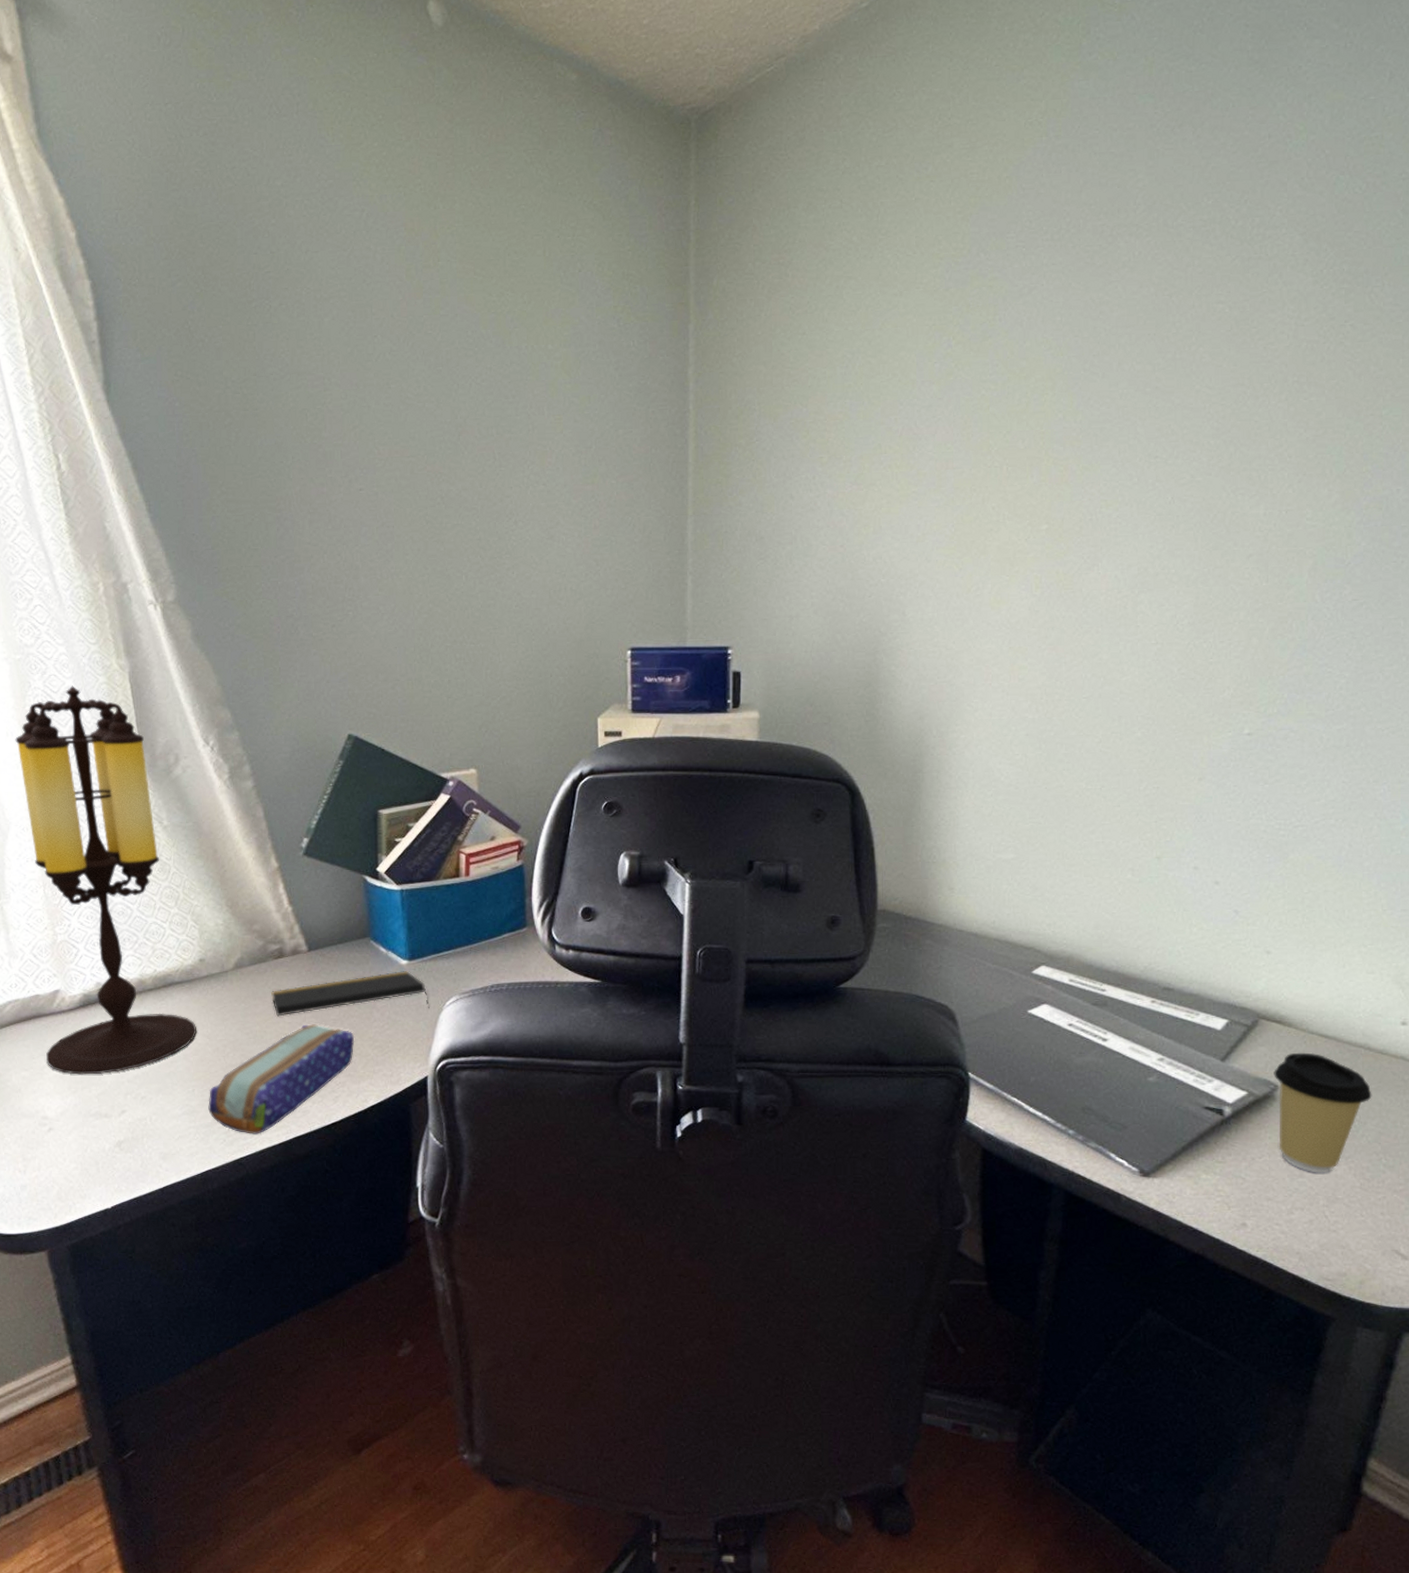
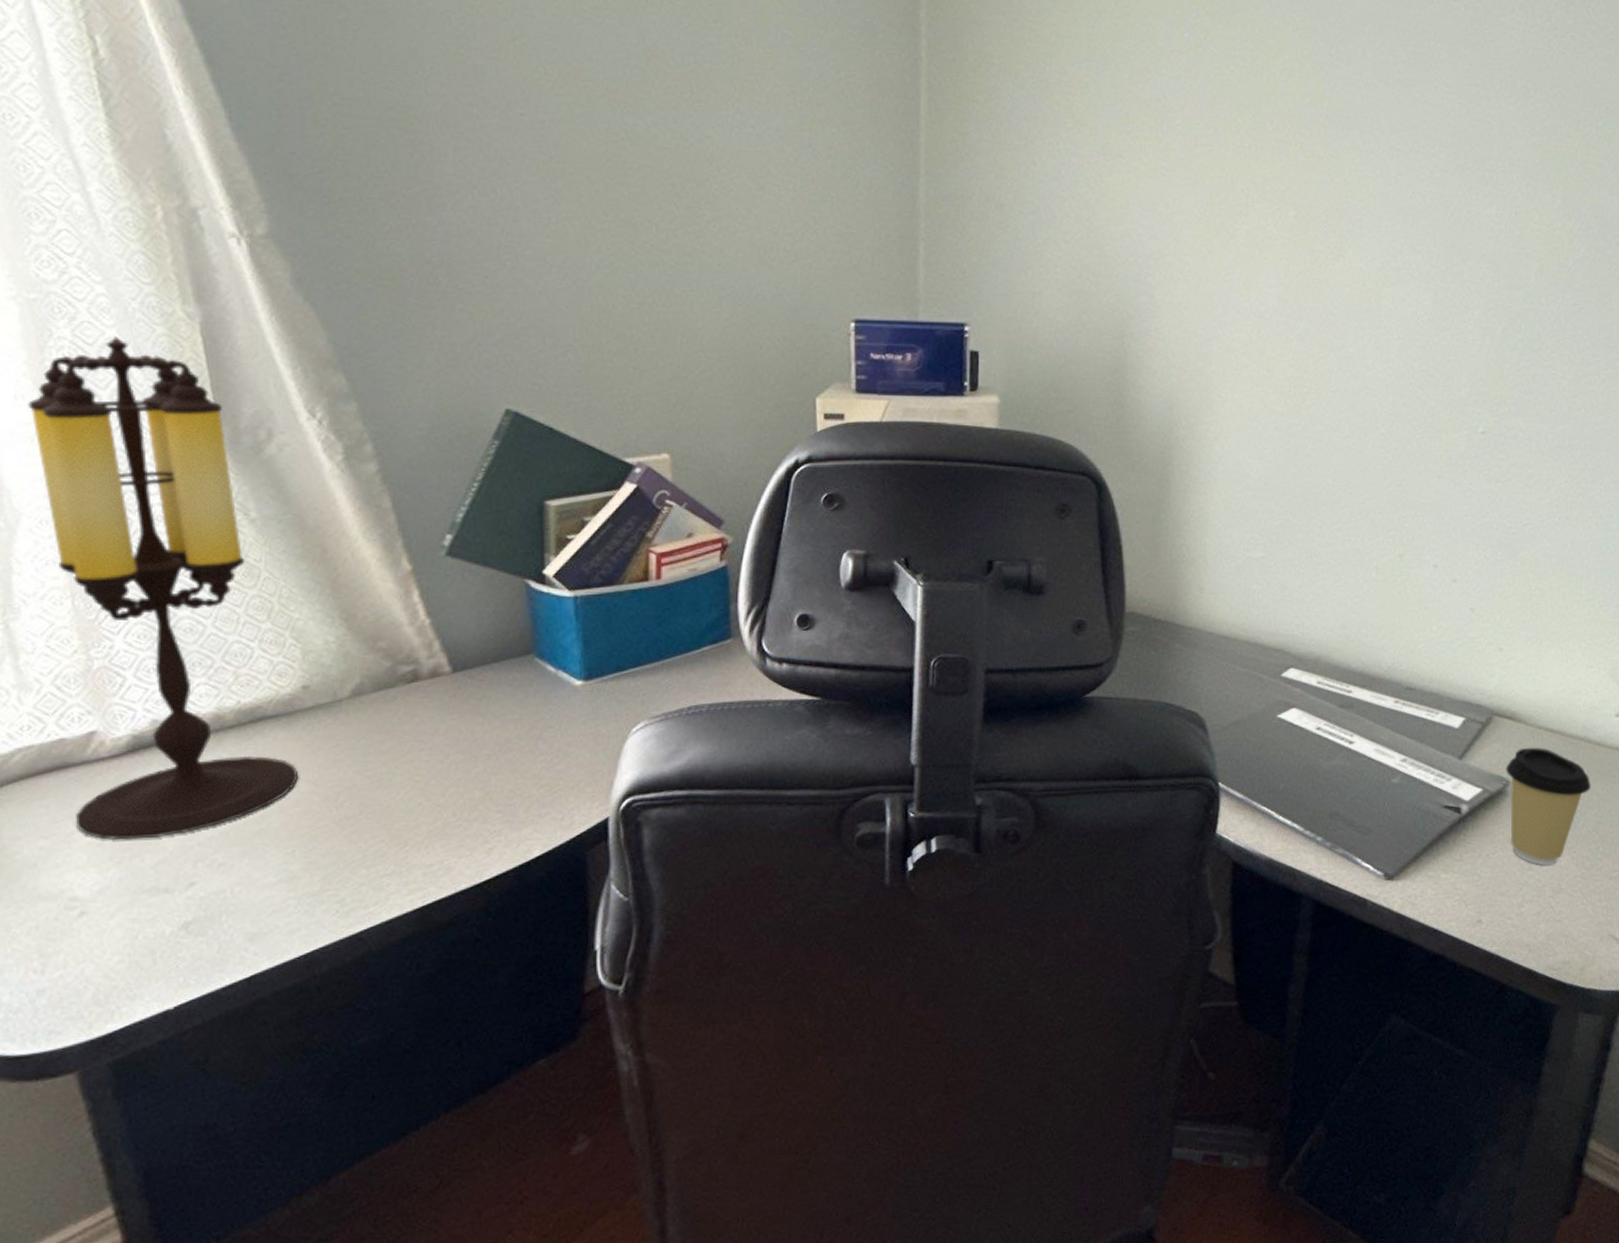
pencil case: present [208,1024,355,1134] -> none [314,761,515,902]
notepad: present [271,970,430,1017] -> none [402,692,611,754]

